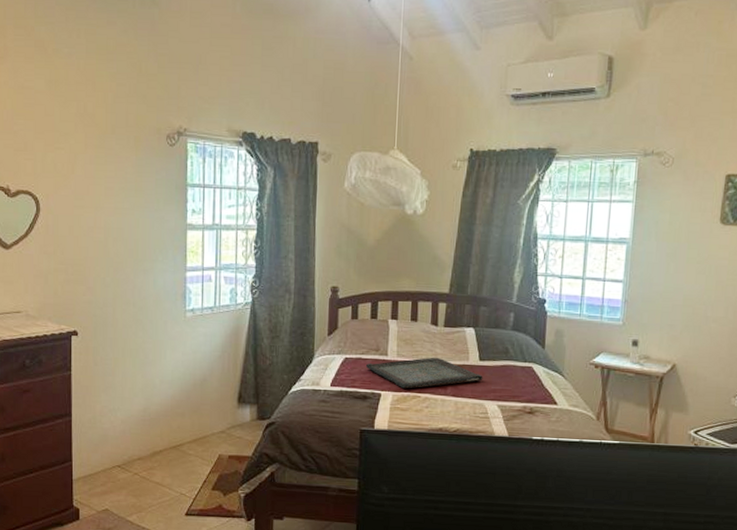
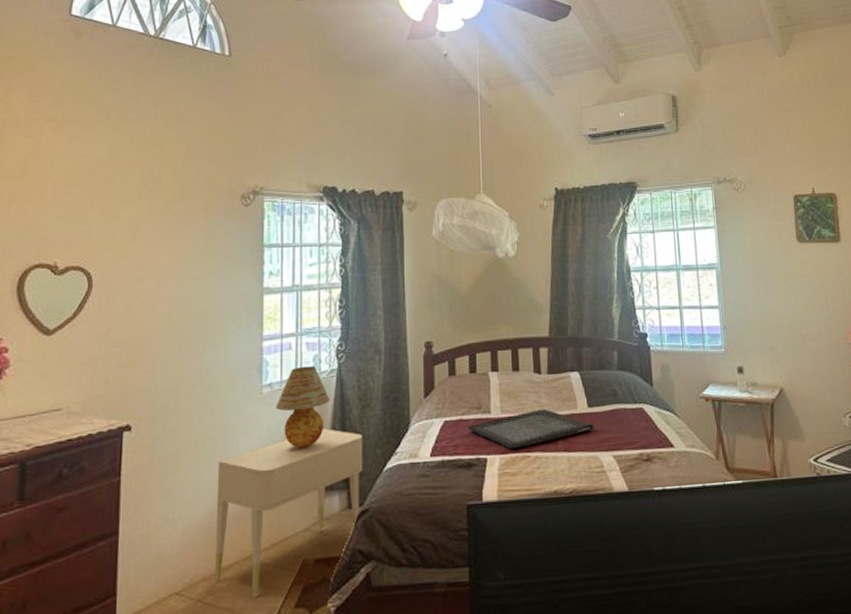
nightstand: none [148,352,272,478] -> present [215,428,363,598]
table lamp: none [197,297,245,366] -> present [275,365,331,448]

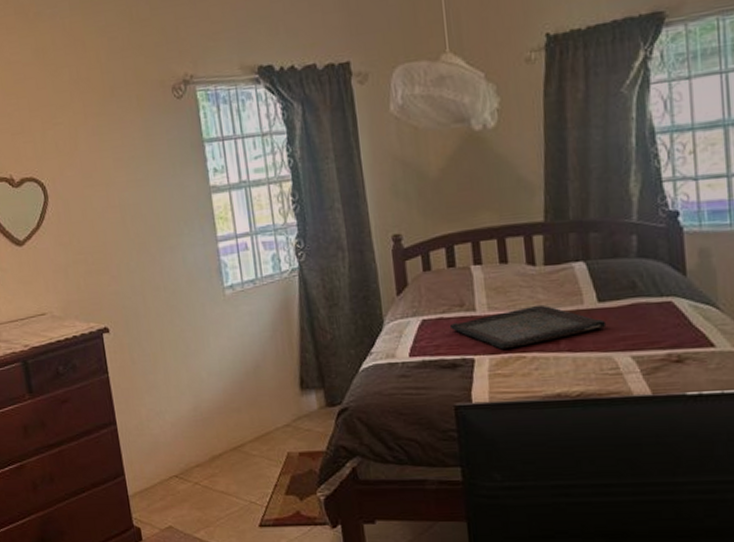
nightstand: present [215,428,363,598] -> none [193,329,338,484]
table lamp: present [275,365,331,448] -> none [240,265,295,349]

